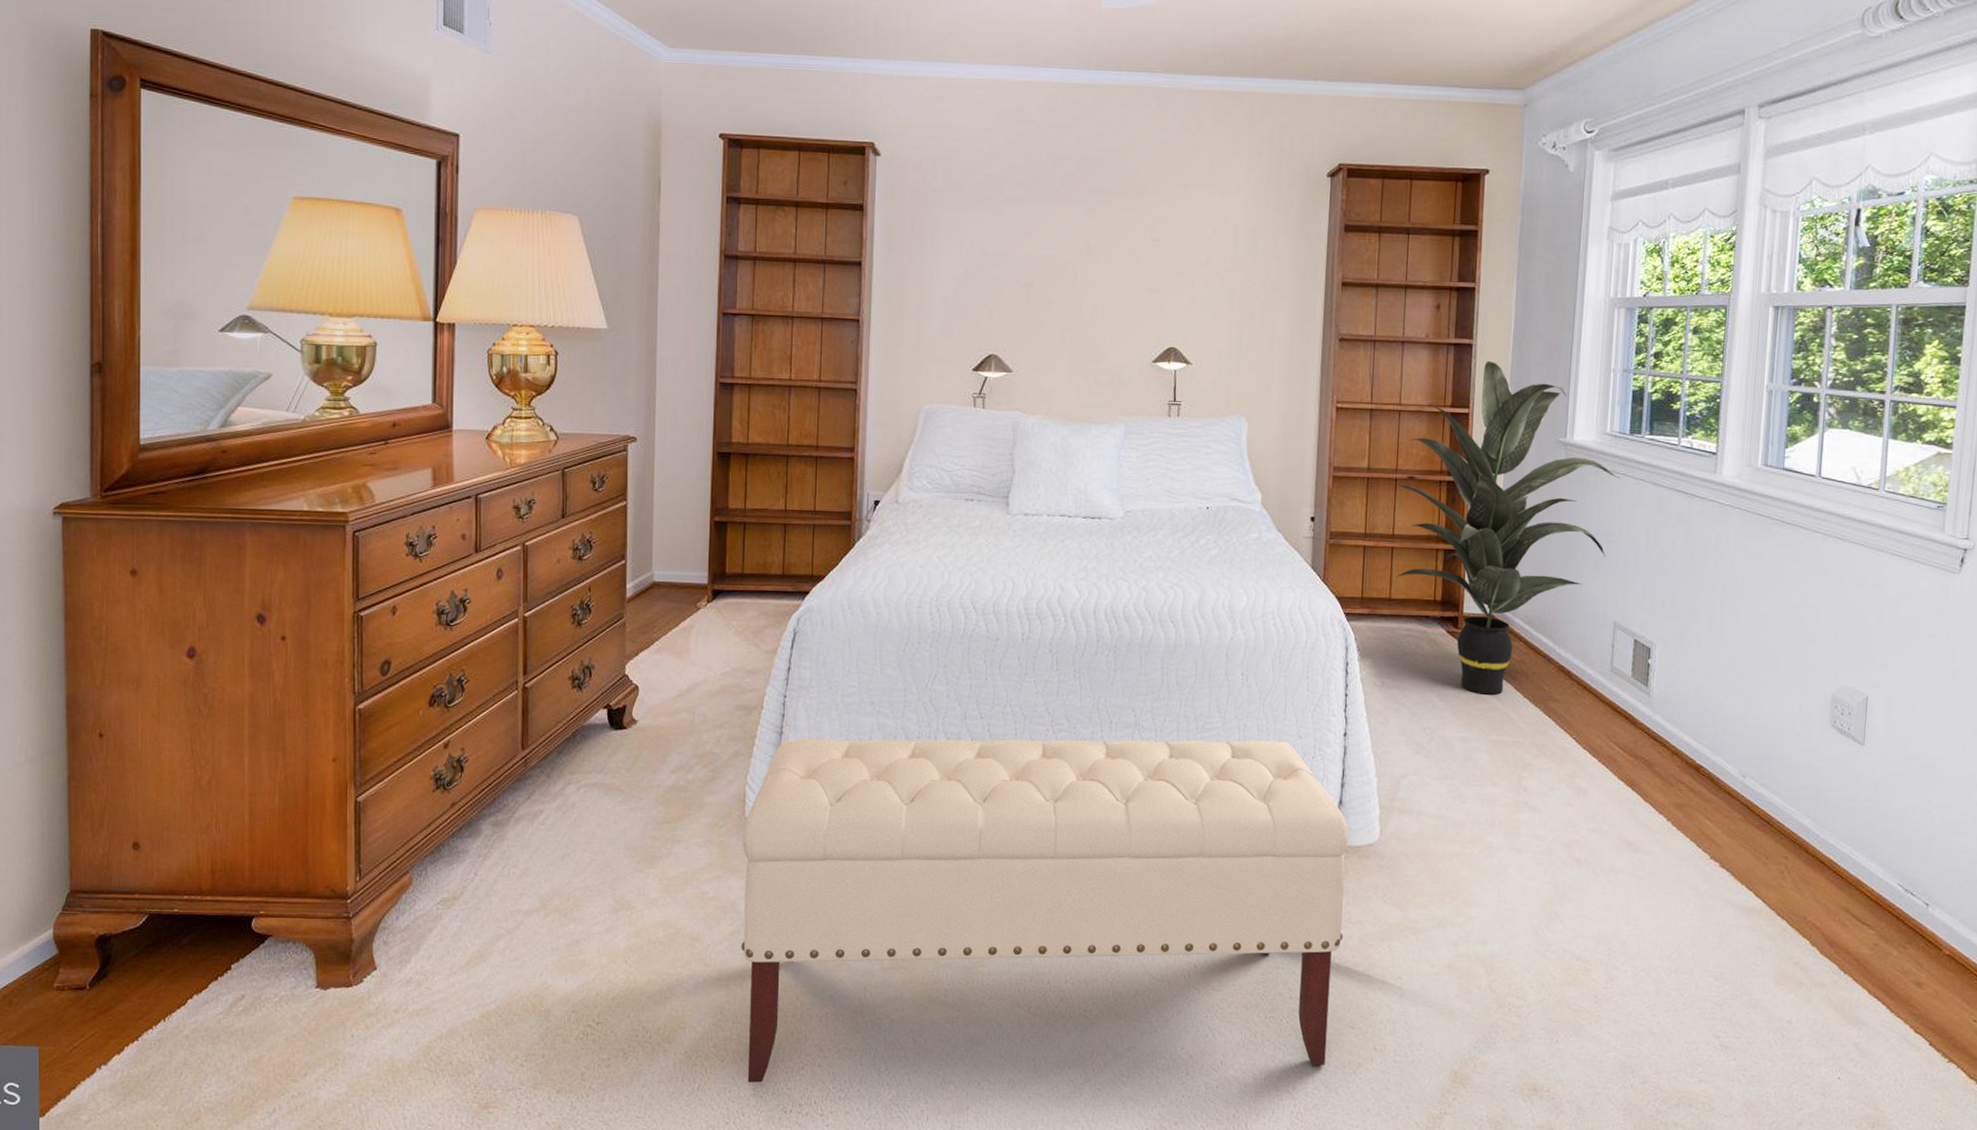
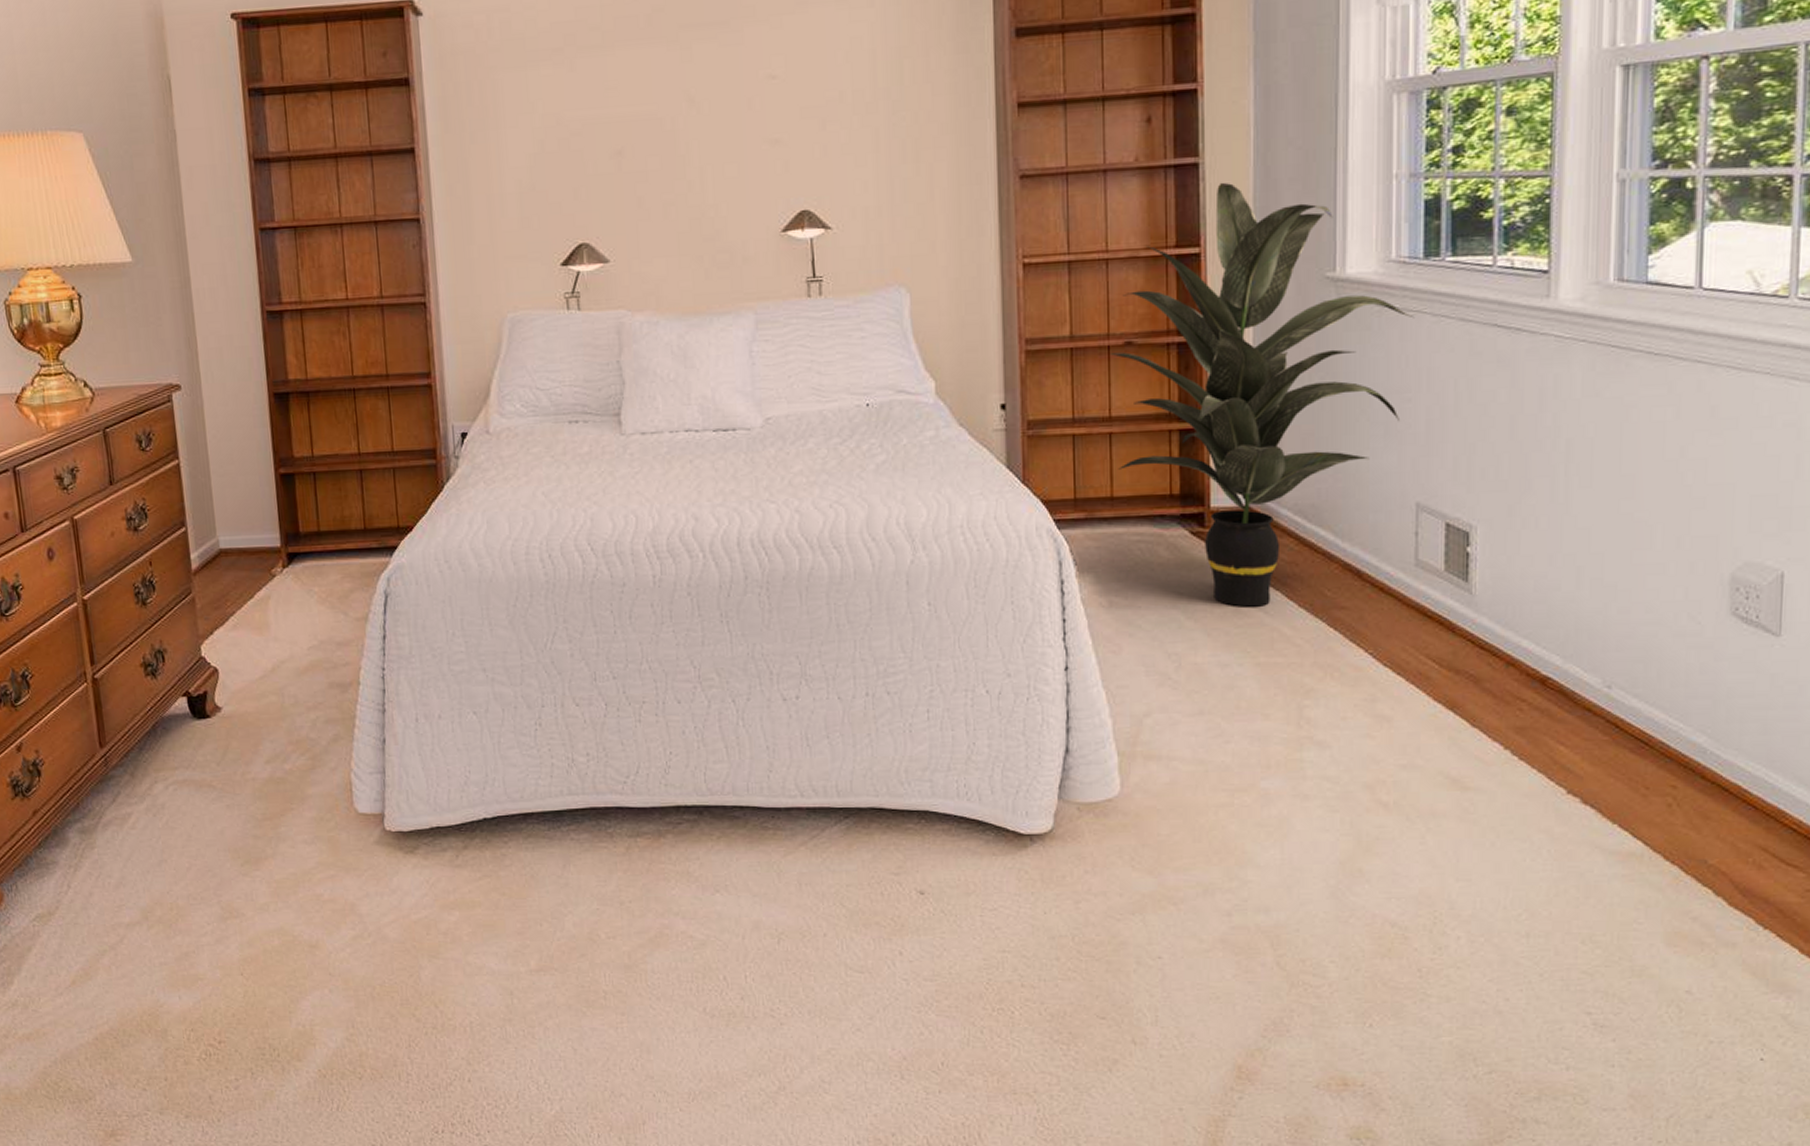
bench: present [741,738,1348,1083] -> none [353,682,1083,1101]

